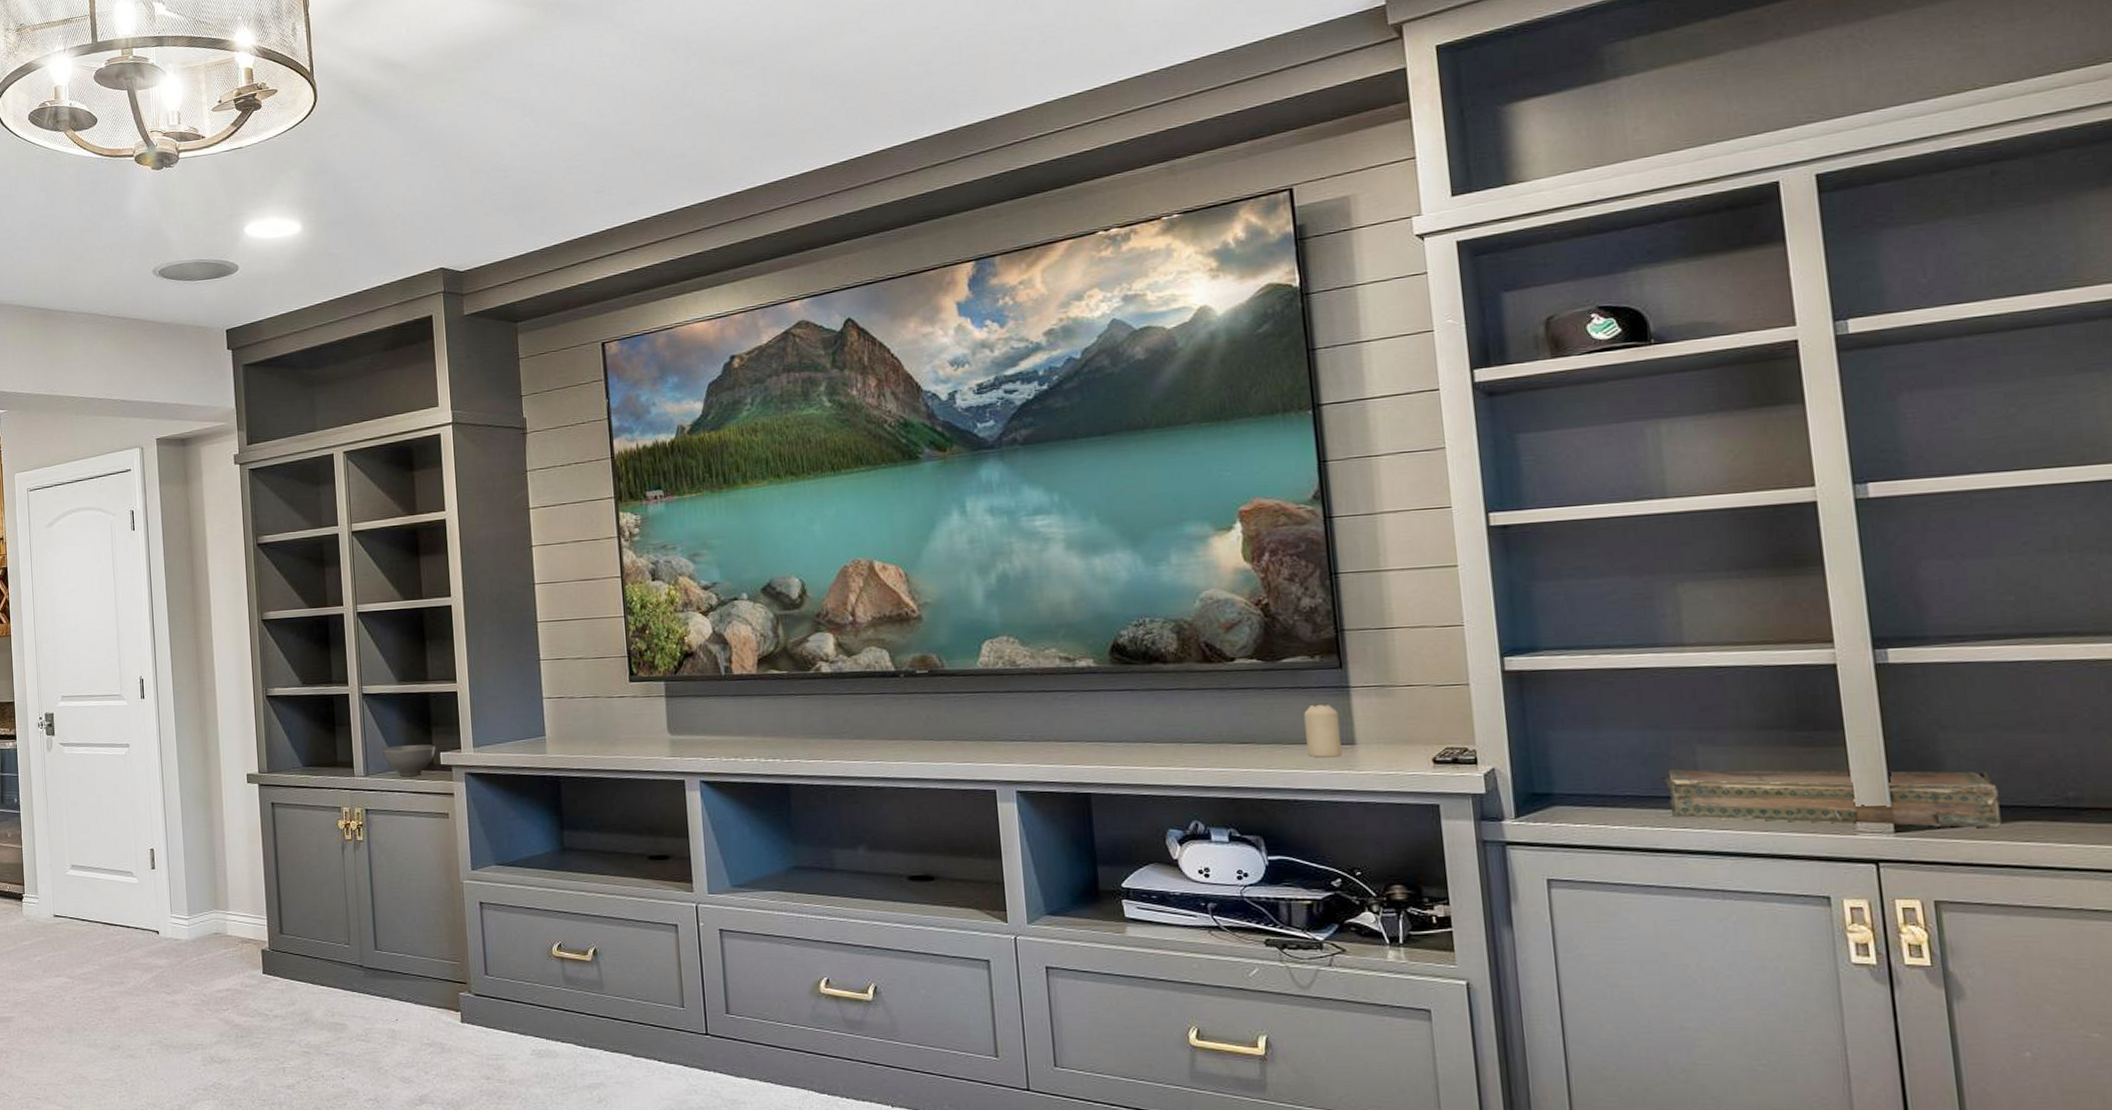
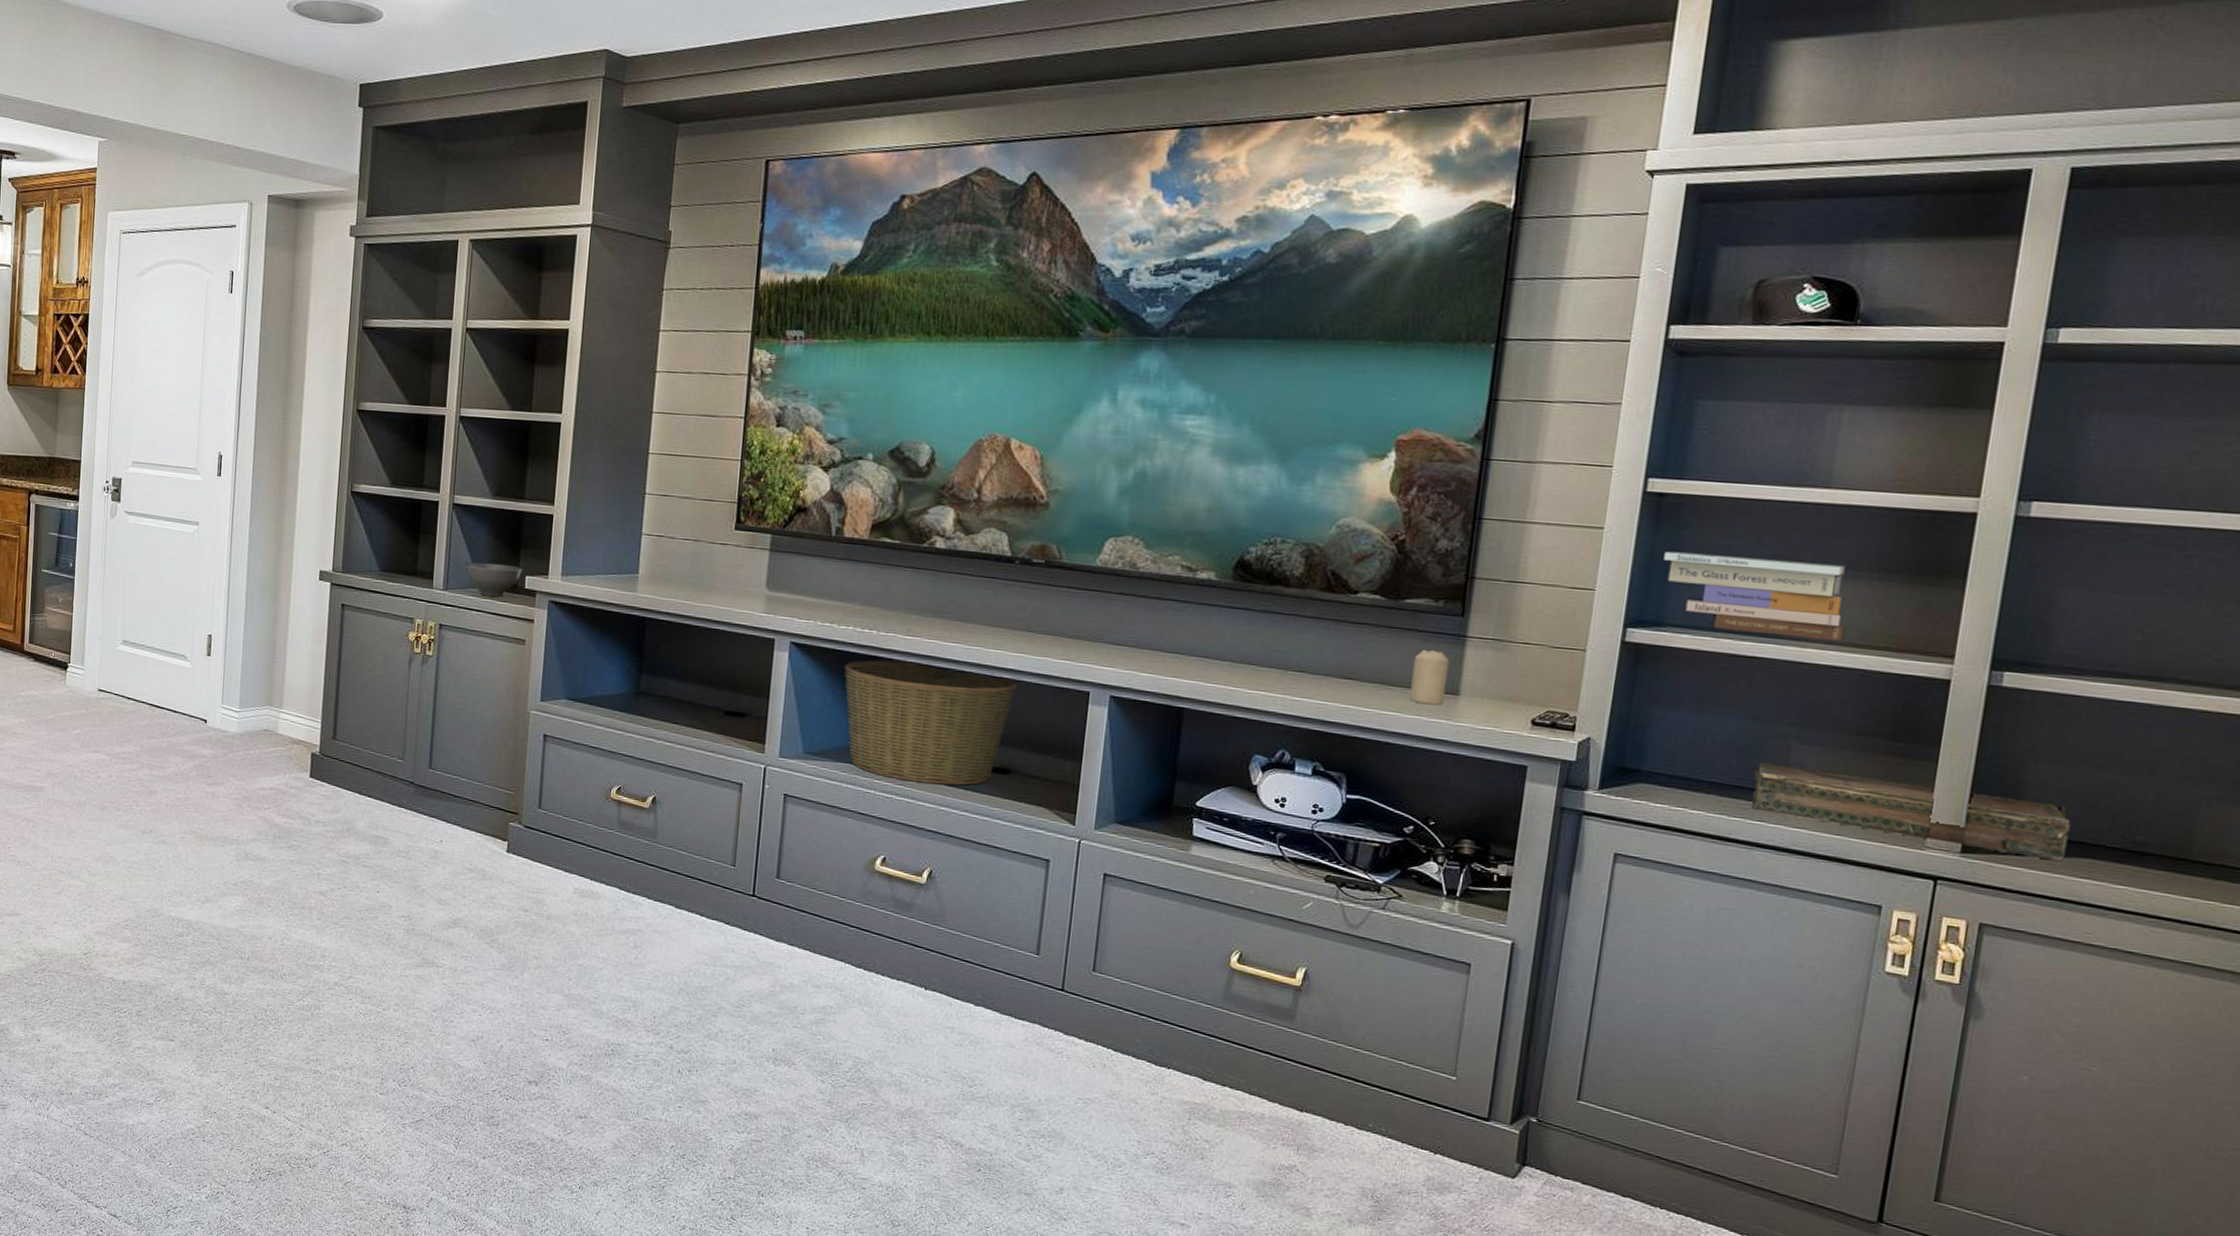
basket: none [755,784,925,901] -> present [844,659,1017,786]
books: none [1522,568,1720,647] -> present [1663,551,1846,641]

